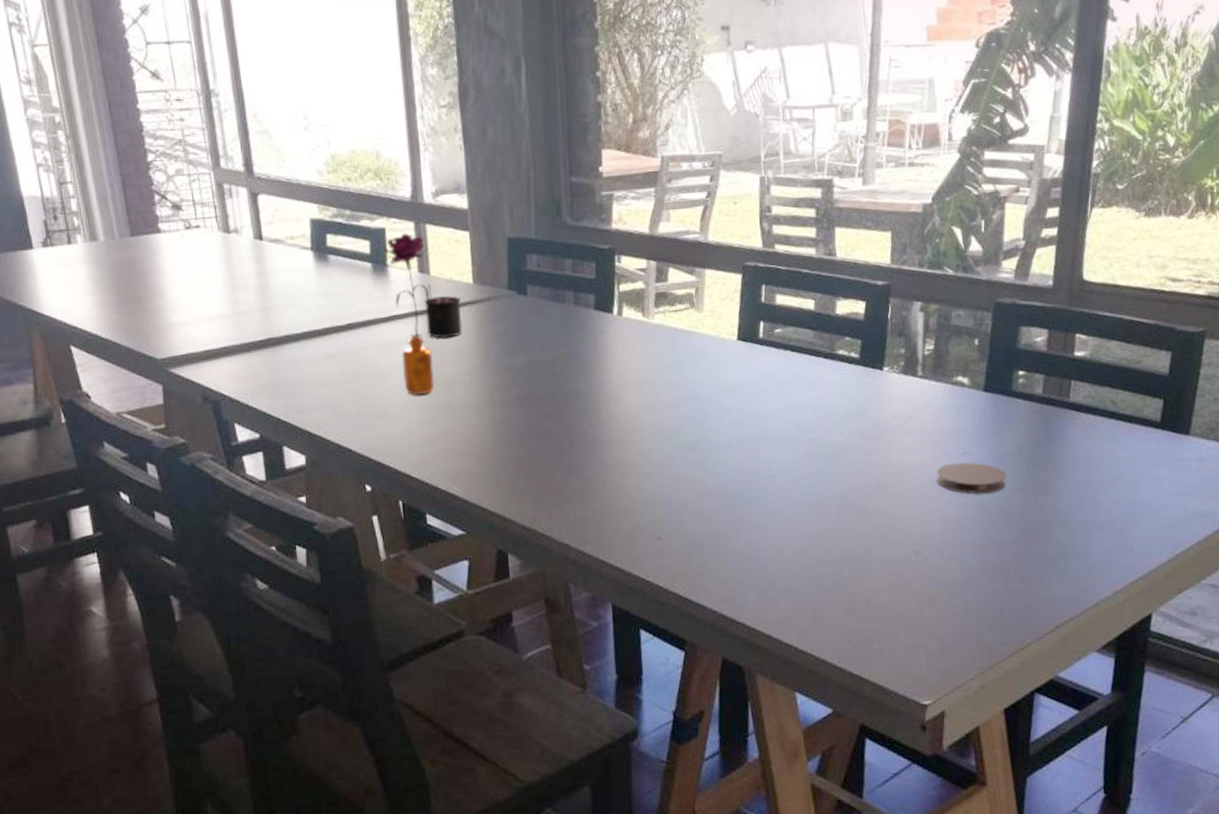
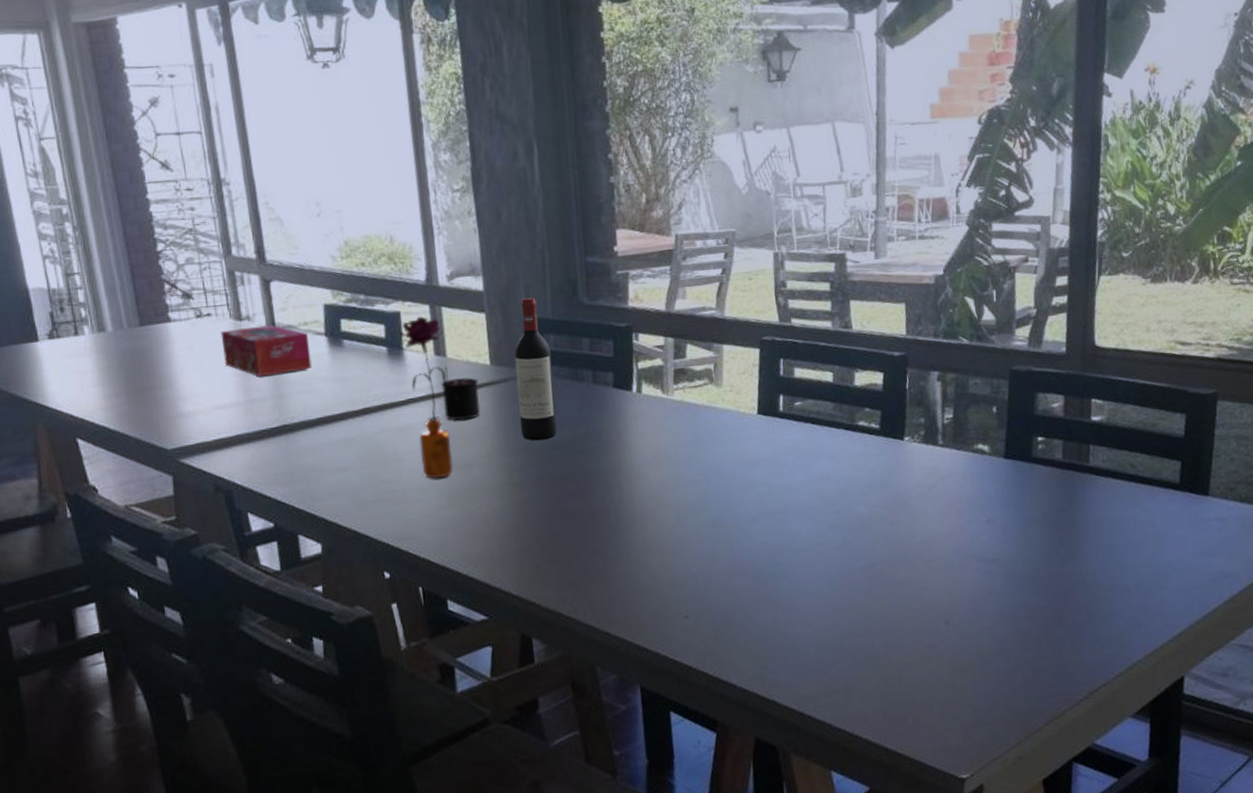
tissue box: none [209,238,298,290] -> present [220,324,312,377]
wine bottle: none [497,216,538,361] -> present [514,297,557,441]
coaster: present [936,462,1007,494] -> none [962,529,1032,561]

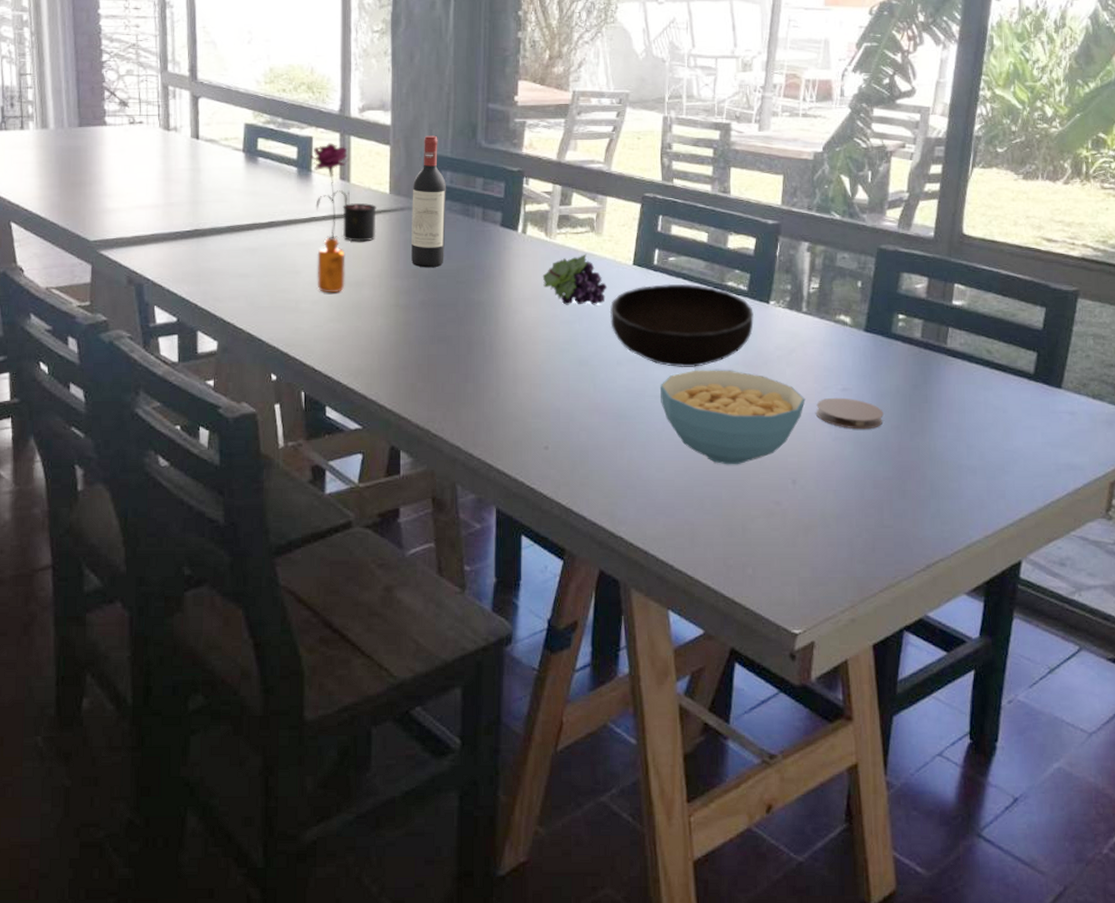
tissue box: present [220,324,312,377] -> none [149,137,228,184]
fruit: none [663,407,734,464] -> present [542,254,608,305]
bowl: none [738,428,890,517] -> present [609,283,754,368]
cereal bowl: none [799,514,951,614] -> present [660,370,806,465]
coaster: none [962,529,1032,561] -> present [815,397,883,430]

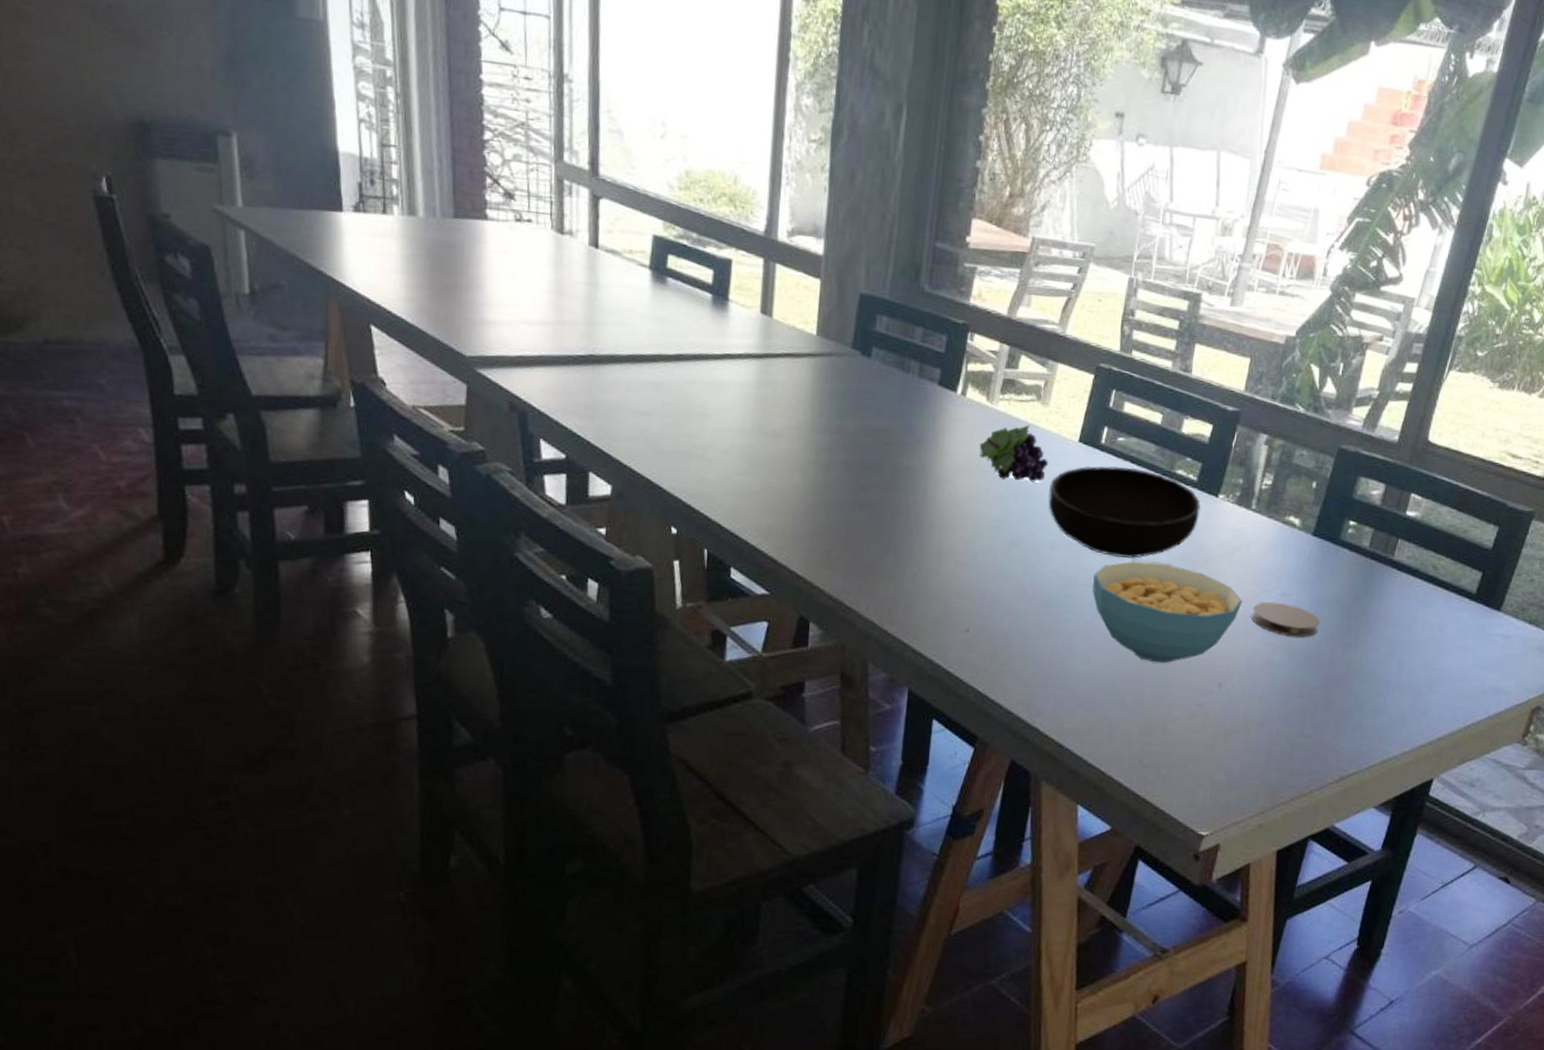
flower: present [309,143,349,294] -> none [727,268,772,444]
candle: present [342,190,377,242] -> none [760,327,801,388]
wine bottle: present [411,135,446,268] -> none [836,271,881,425]

